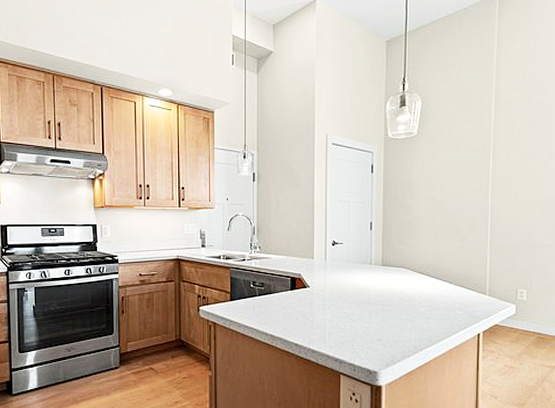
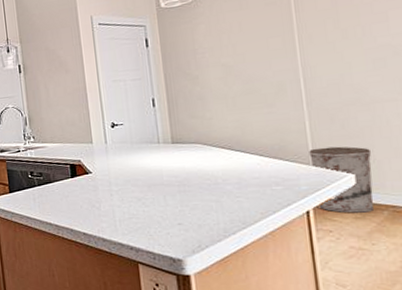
trash can: none [486,280,529,337] -> present [309,146,374,213]

